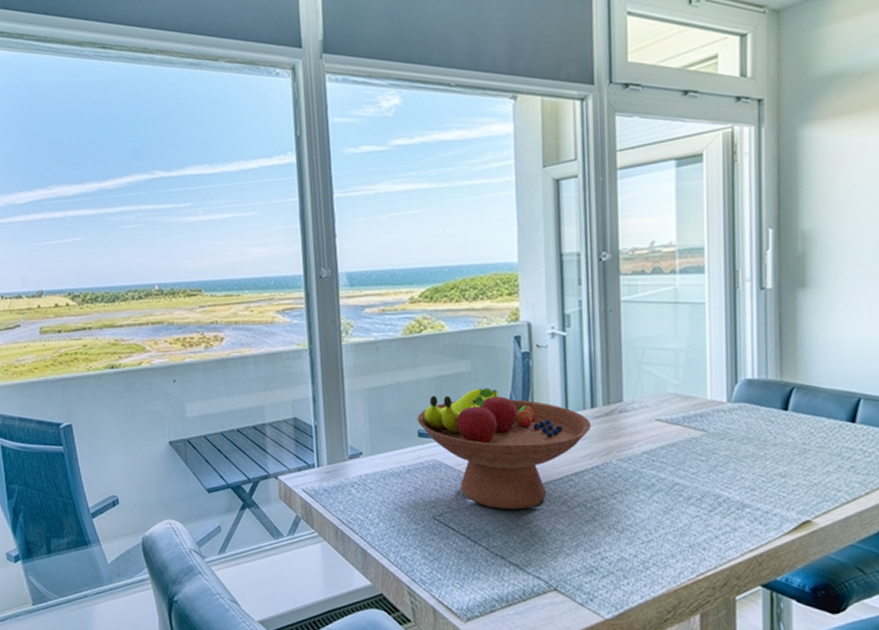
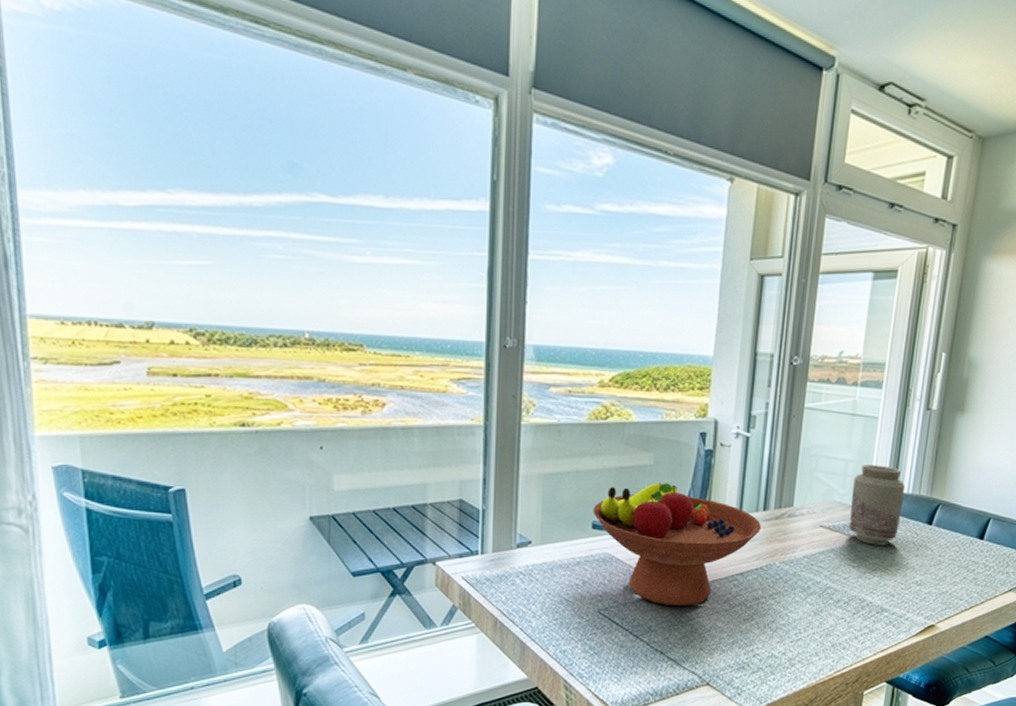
vase: none [686,351,749,436] -> present [849,465,905,545]

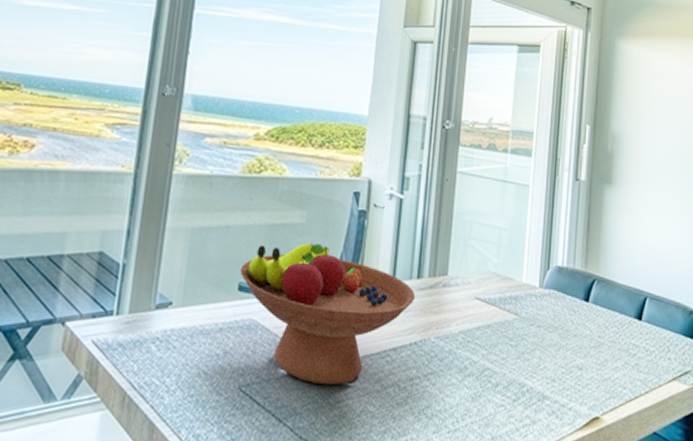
vase: present [849,465,905,545] -> none [504,234,559,323]

